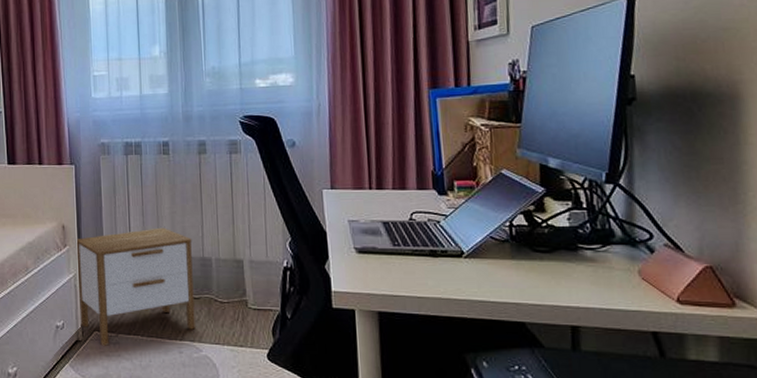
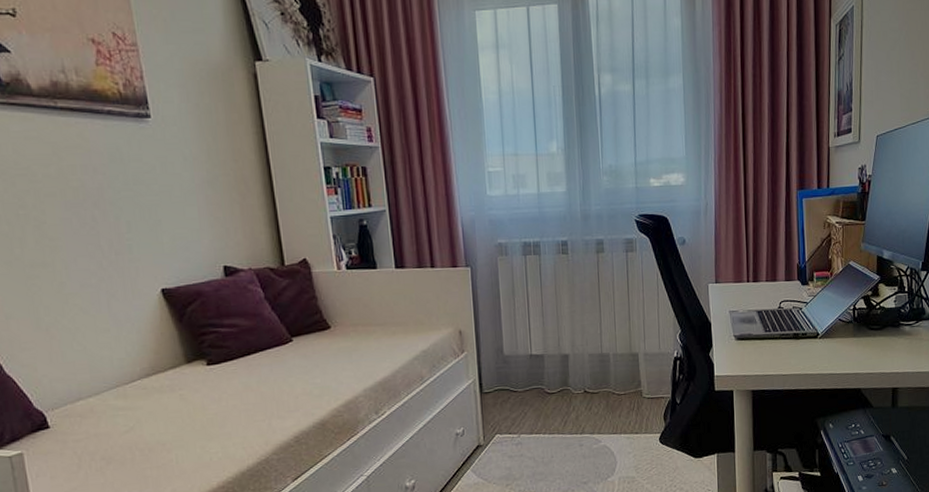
nightstand: present [76,227,196,346] -> none [474,327,595,448]

